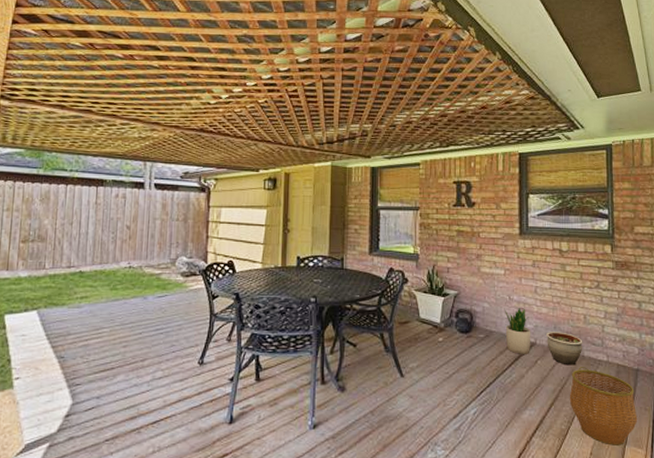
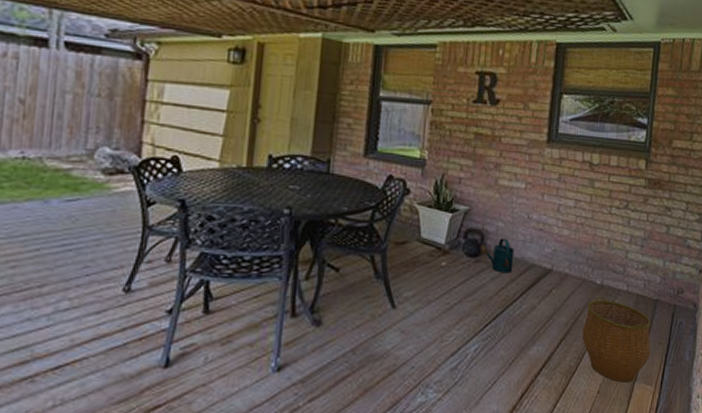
watering can: none [470,316,500,347] -> present [480,238,515,273]
planter: present [504,308,531,354] -> none [519,228,549,282]
planter pot: present [545,332,583,366] -> none [564,257,604,296]

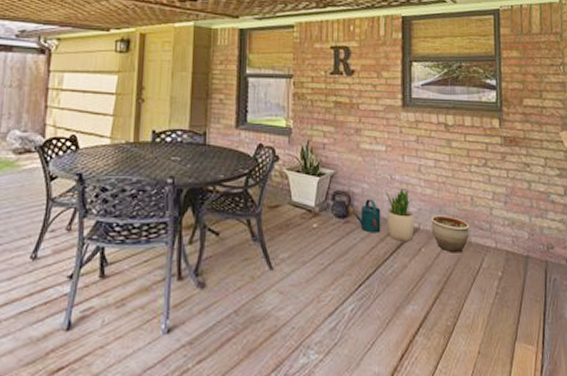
planter: none [519,228,549,282] -> present [385,189,415,241]
planter pot: none [564,257,604,296] -> present [430,215,470,253]
basket: present [581,297,651,383] -> none [455,254,528,343]

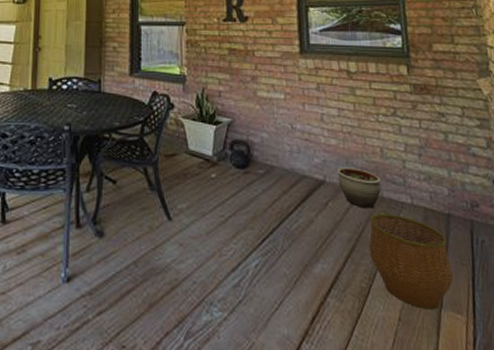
watering can: present [348,199,381,233] -> none [247,149,284,185]
planter: present [385,189,415,241] -> none [286,138,320,194]
basket: none [455,254,528,343] -> present [368,210,454,309]

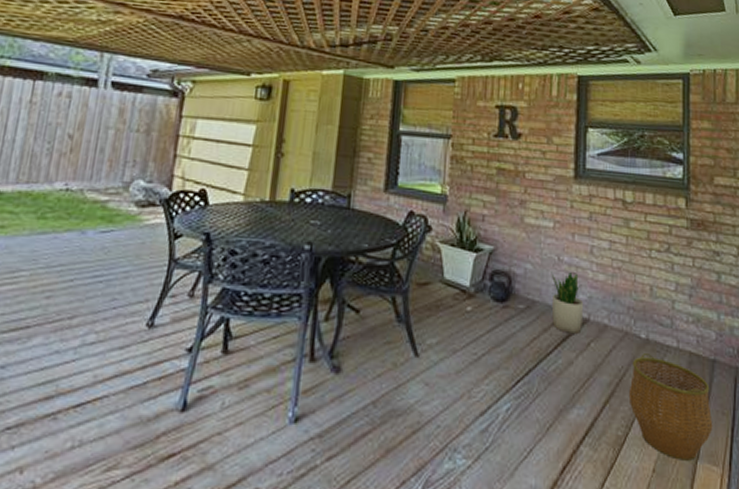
planter: none [286,138,320,194] -> present [551,271,584,334]
planter pot: present [336,167,381,209] -> none [602,305,648,352]

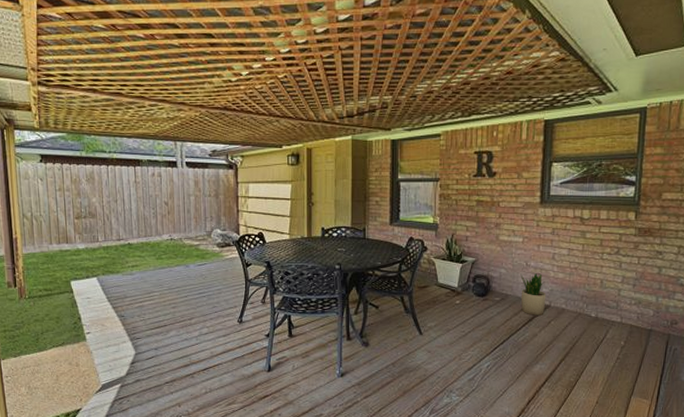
basket: present [628,353,713,461] -> none [579,327,646,396]

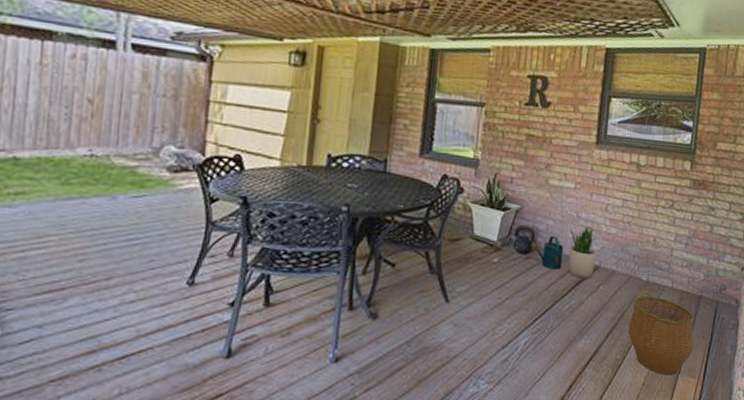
watering can: none [487,281,516,309] -> present [530,235,564,270]
basket: none [579,327,646,396] -> present [627,293,695,375]

